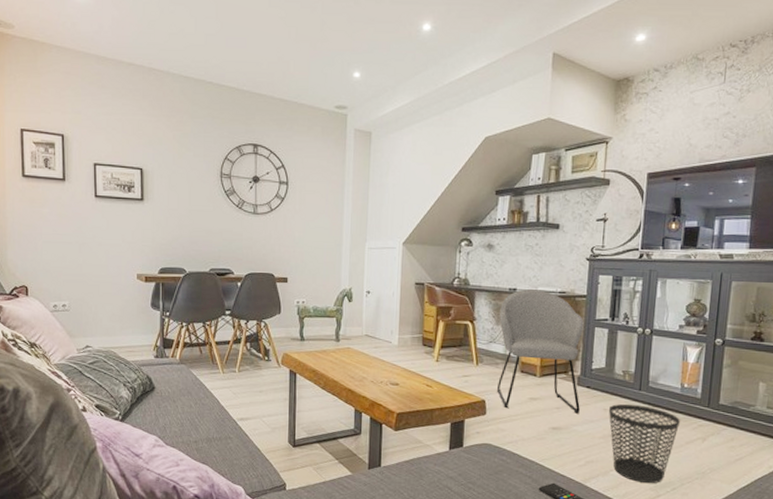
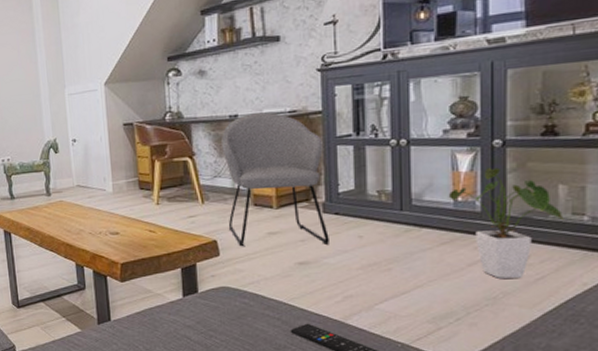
wastebasket: present [609,404,680,484] -> none [366,227,457,316]
house plant: none [677,362,761,457] -> present [448,167,564,278]

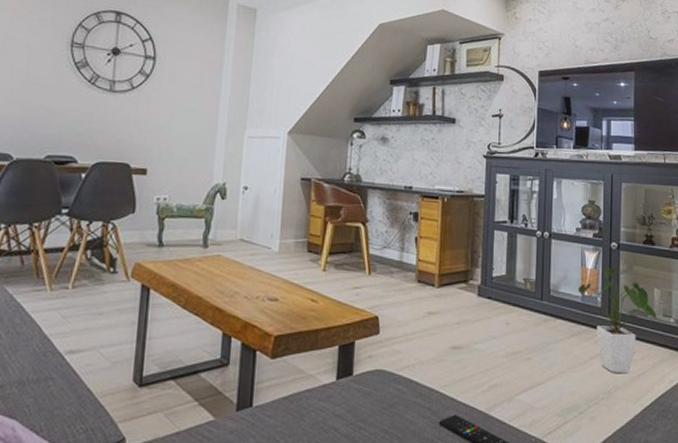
chair: present [221,112,329,246] -> none [391,187,483,329]

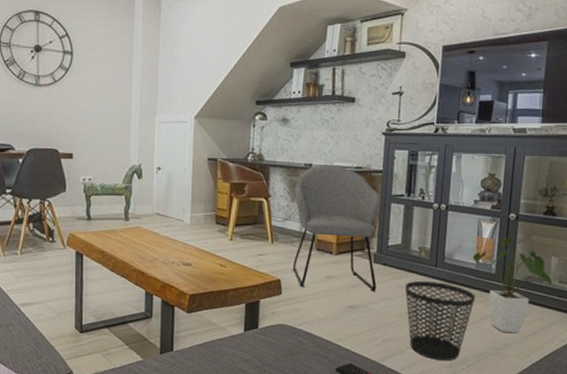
chair: none [391,187,483,329] -> present [292,165,380,292]
wastebasket: none [511,316,583,409] -> present [405,280,475,361]

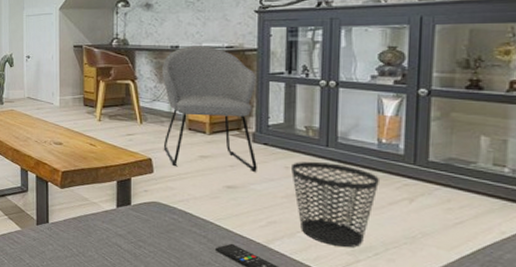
house plant: present [472,237,553,332] -> none [373,114,485,220]

